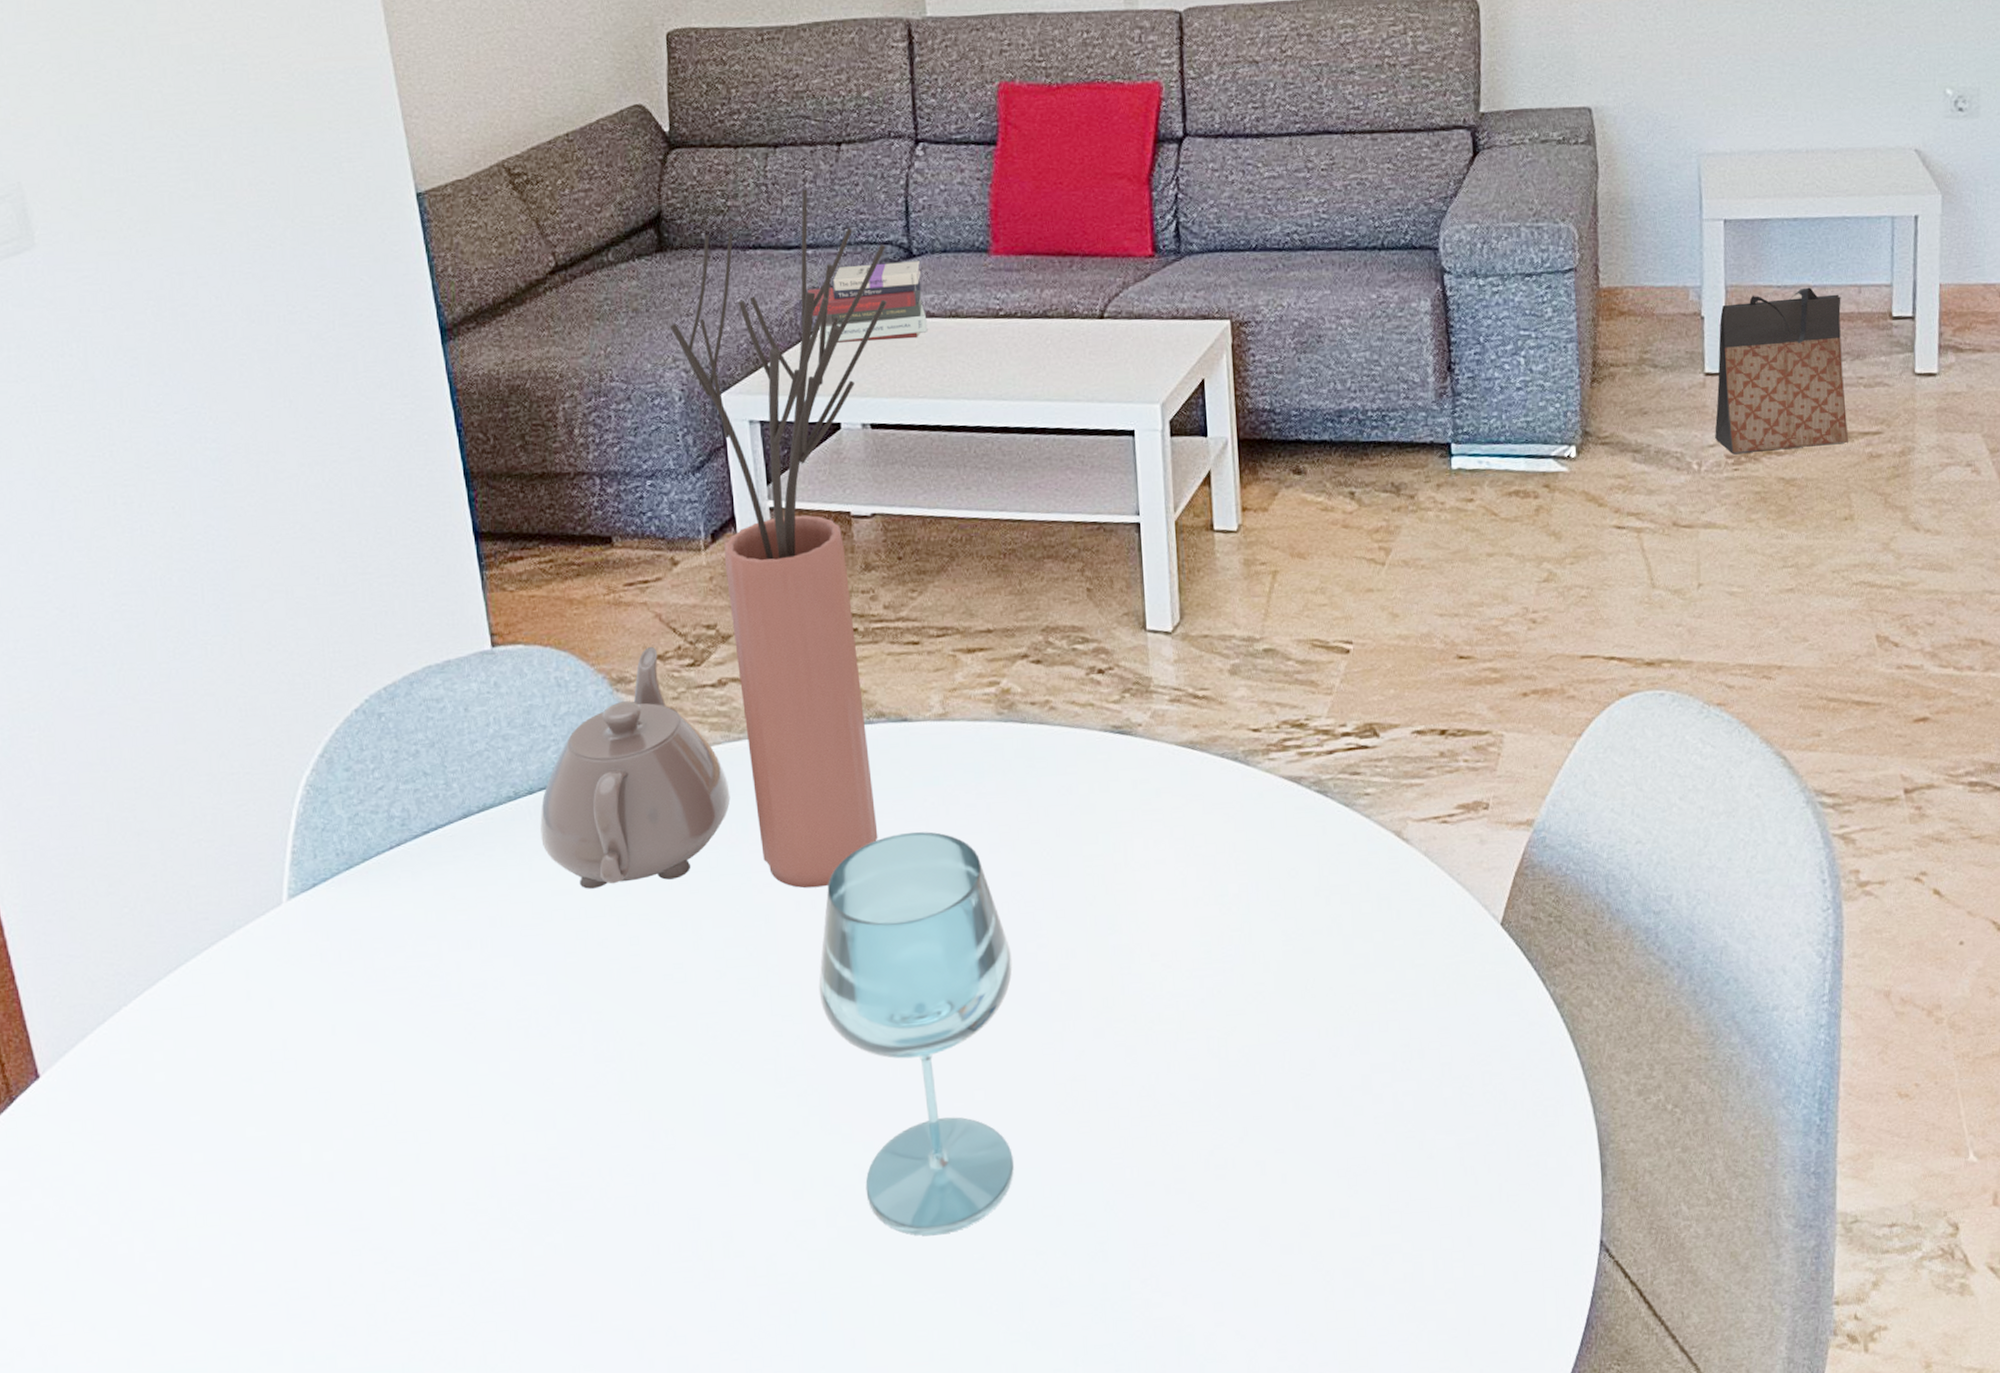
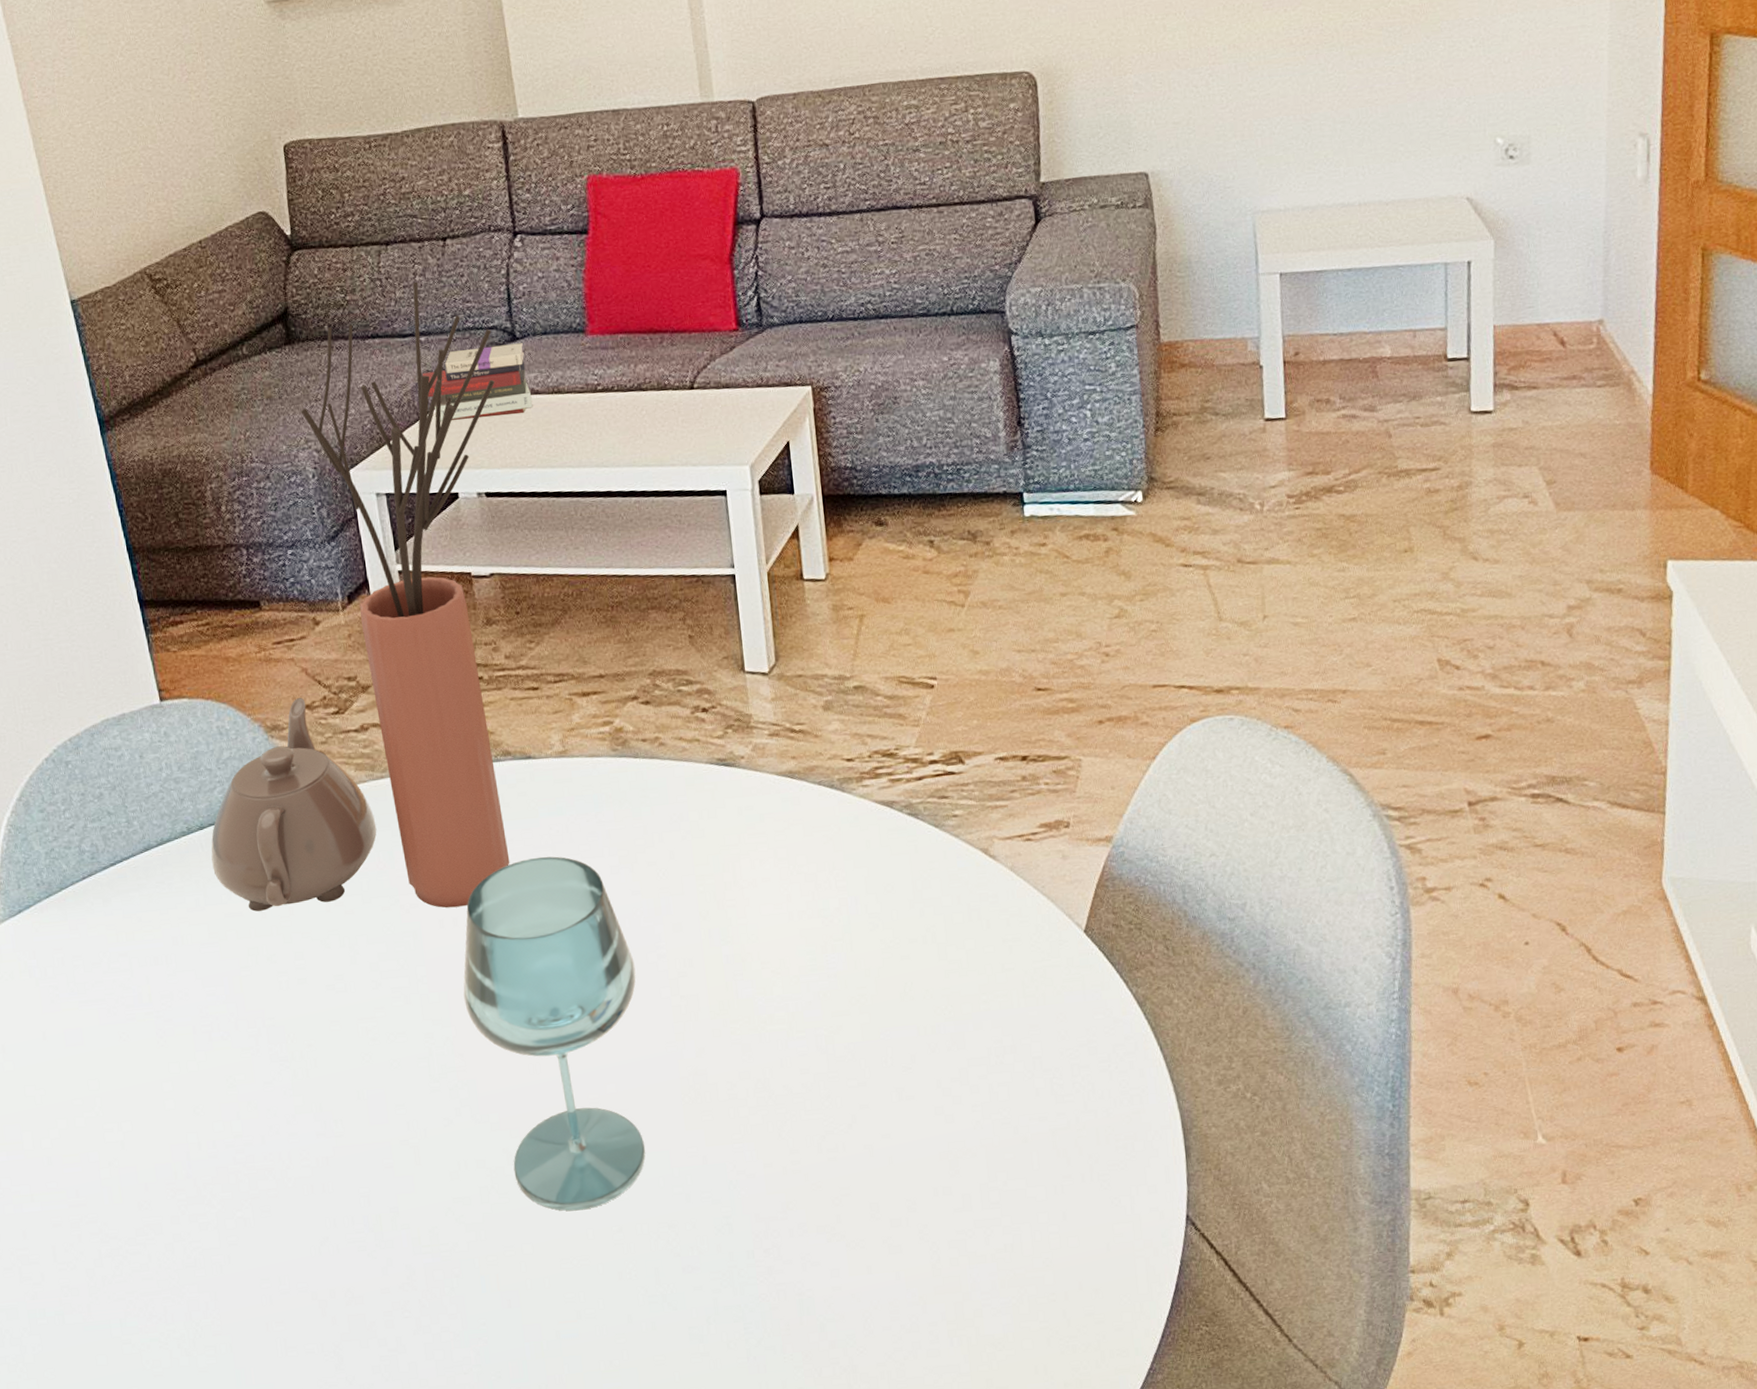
bag: present [1715,287,1849,454] -> none [1276,333,1407,493]

